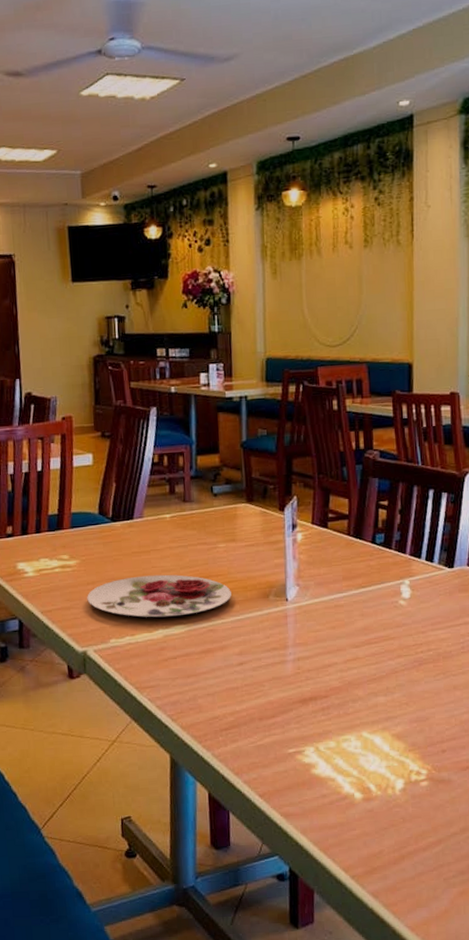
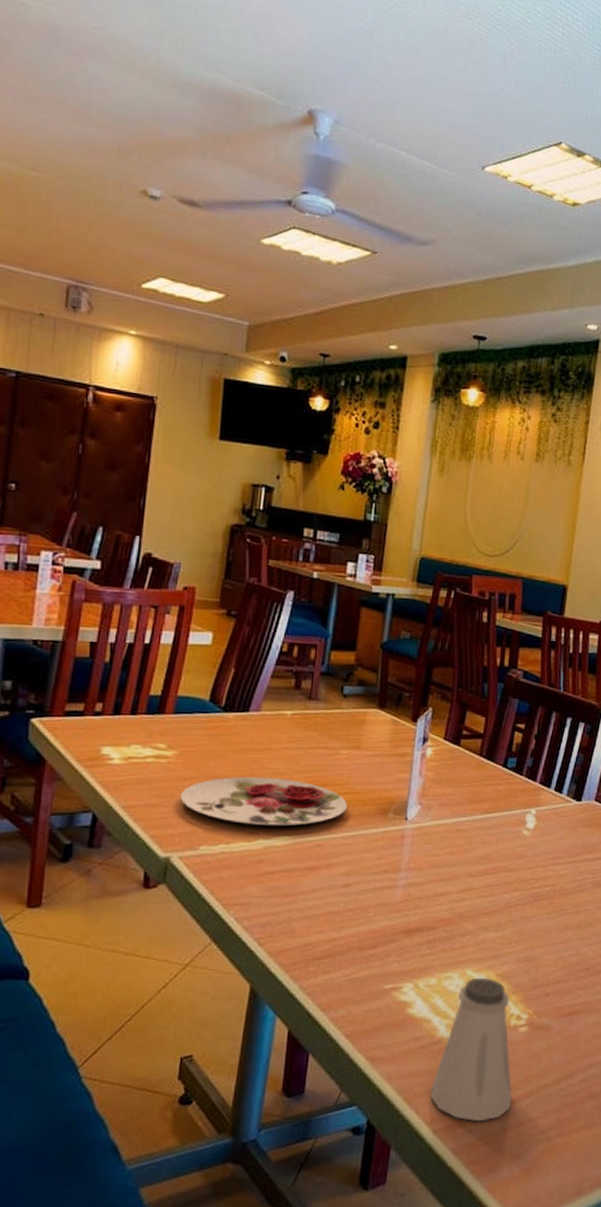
saltshaker: none [343,738,422,868] -> present [429,977,513,1122]

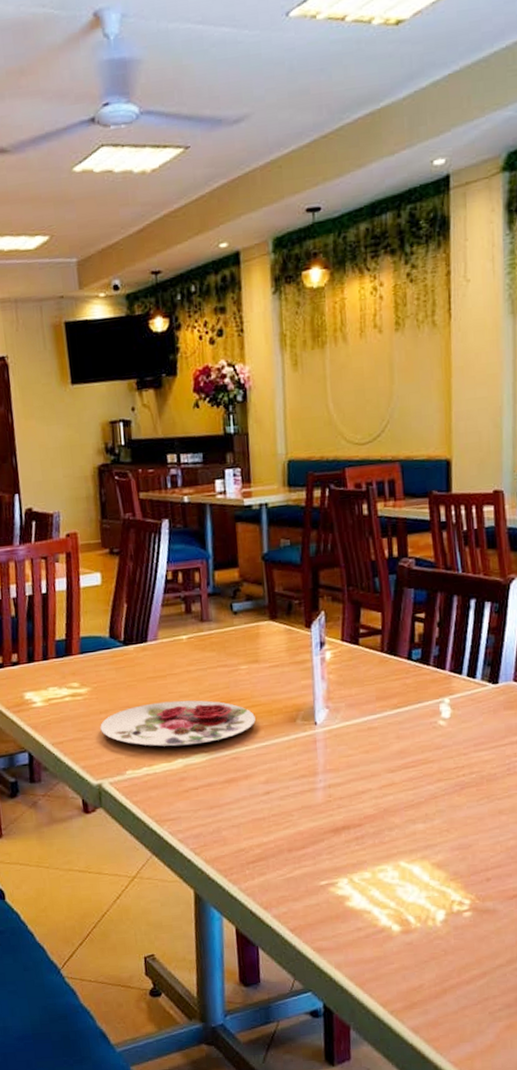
saltshaker: present [429,977,513,1122] -> none [380,867,465,1002]

